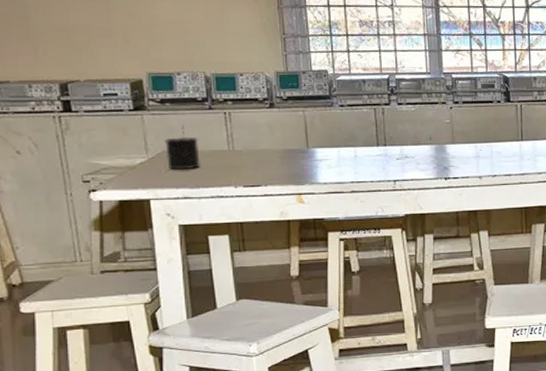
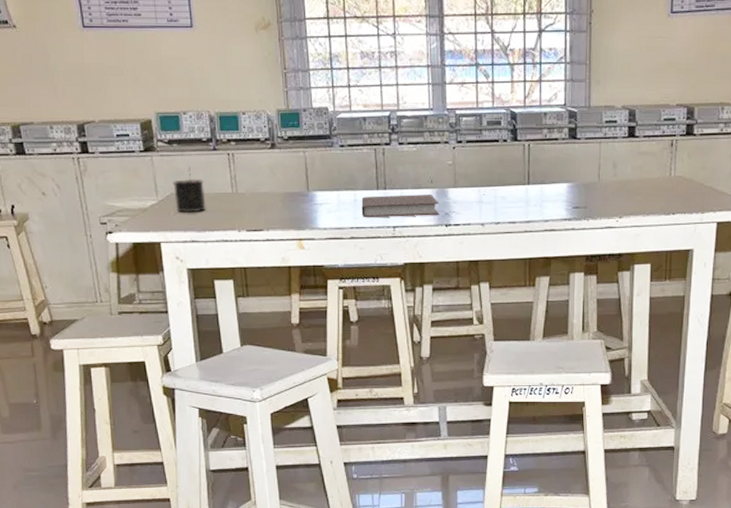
notebook: none [361,149,439,173] -> present [361,193,440,218]

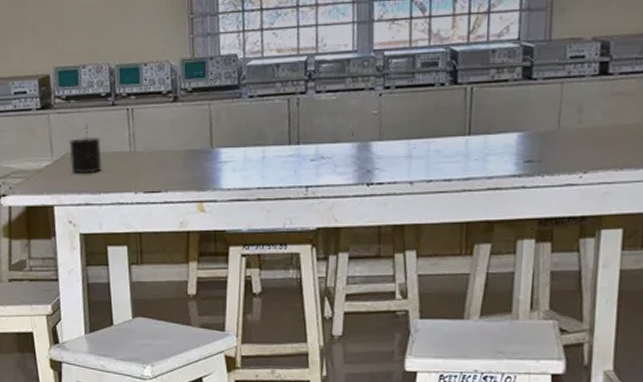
notebook: present [361,193,440,218] -> none [270,148,361,177]

